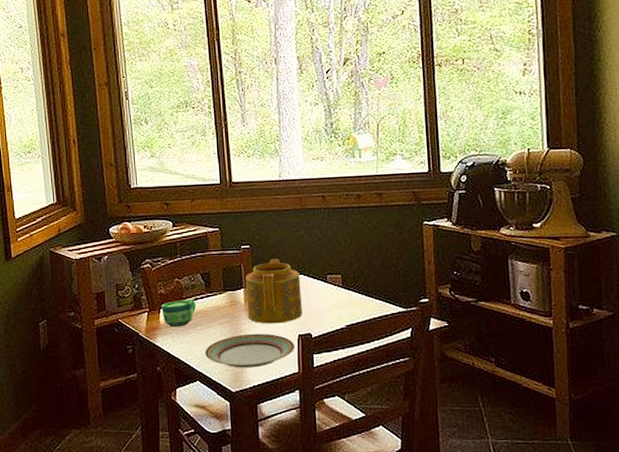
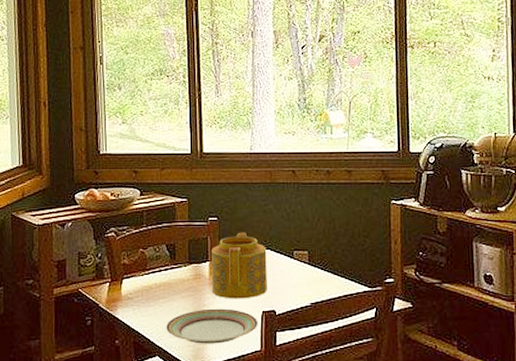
cup: present [161,299,197,328] -> none [124,271,160,300]

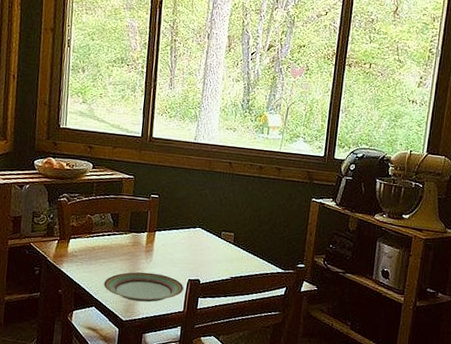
teapot: present [212,232,267,299] -> none [146,210,199,268]

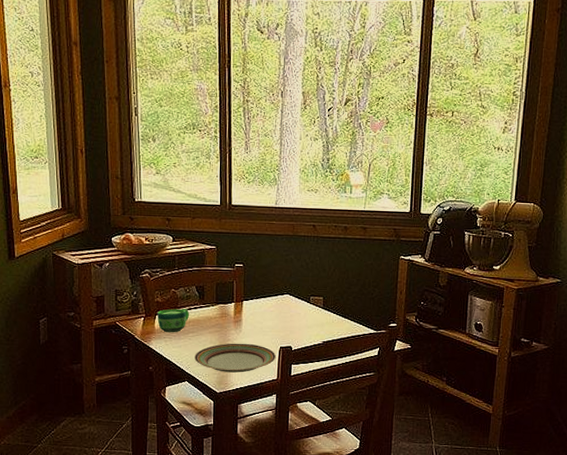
cup: none [70,233,103,258] -> present [157,308,190,333]

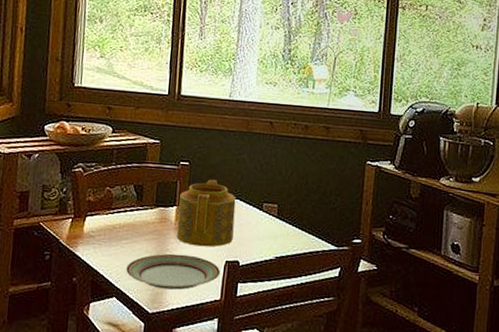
cup: present [157,308,190,333] -> none [87,209,125,239]
teapot: none [236,278,286,336] -> present [176,179,236,247]

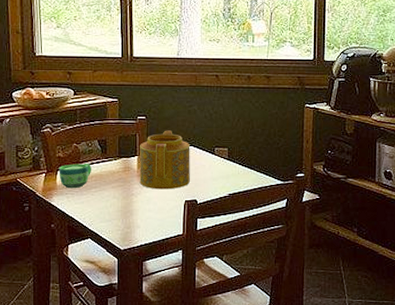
cup: none [87,209,125,239] -> present [59,163,92,189]
plate: present [126,253,221,290] -> none [98,197,182,228]

